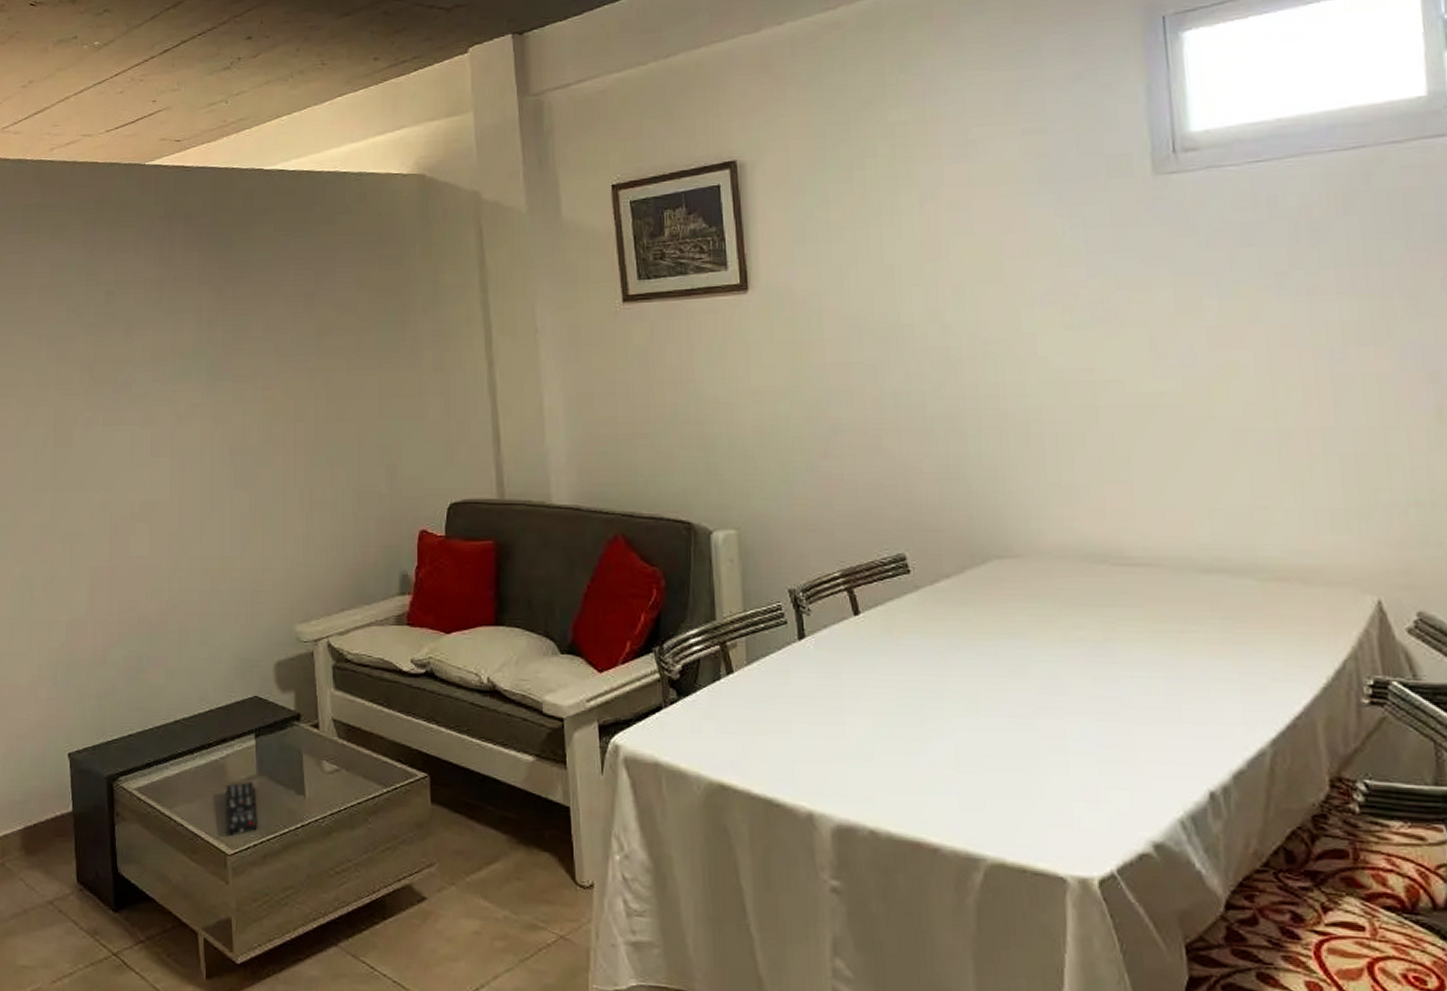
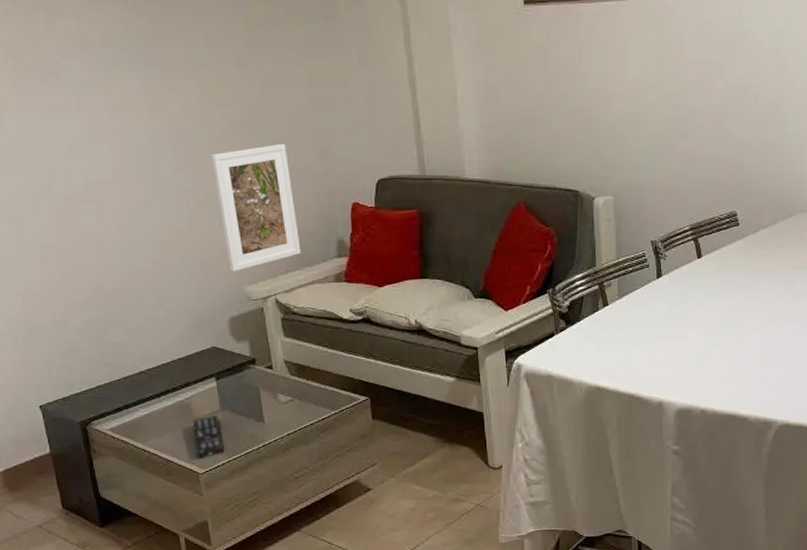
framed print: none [271,460,360,608] -> present [211,143,301,272]

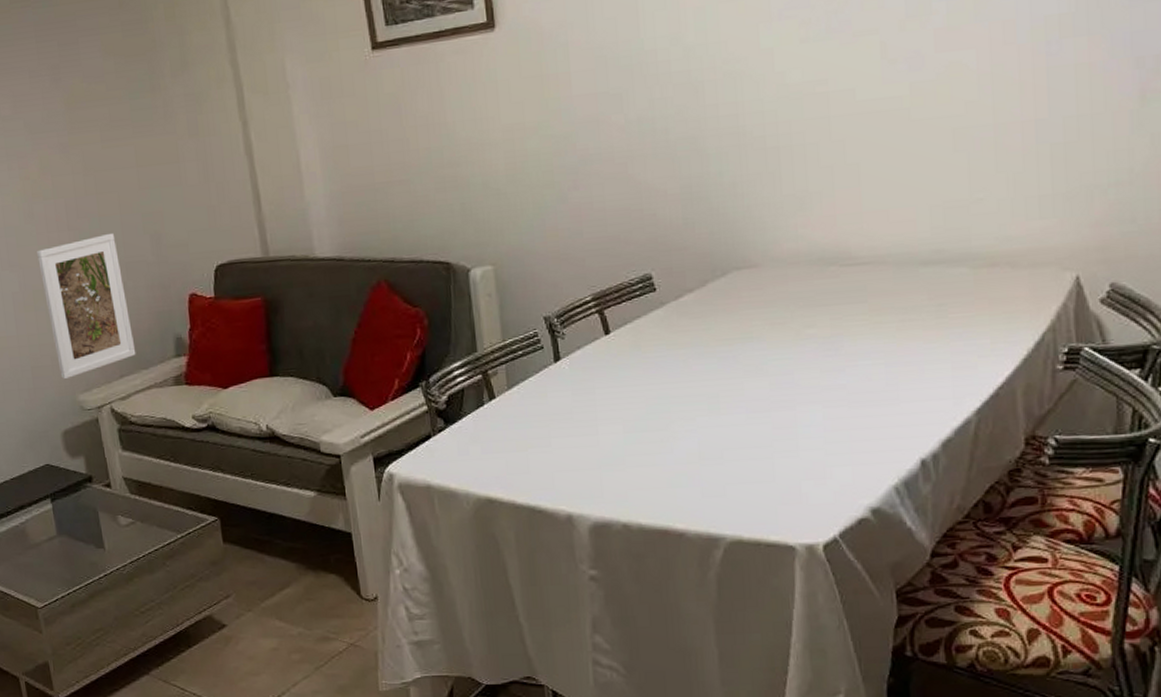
remote control: present [193,416,224,460] -> none [29,542,63,592]

